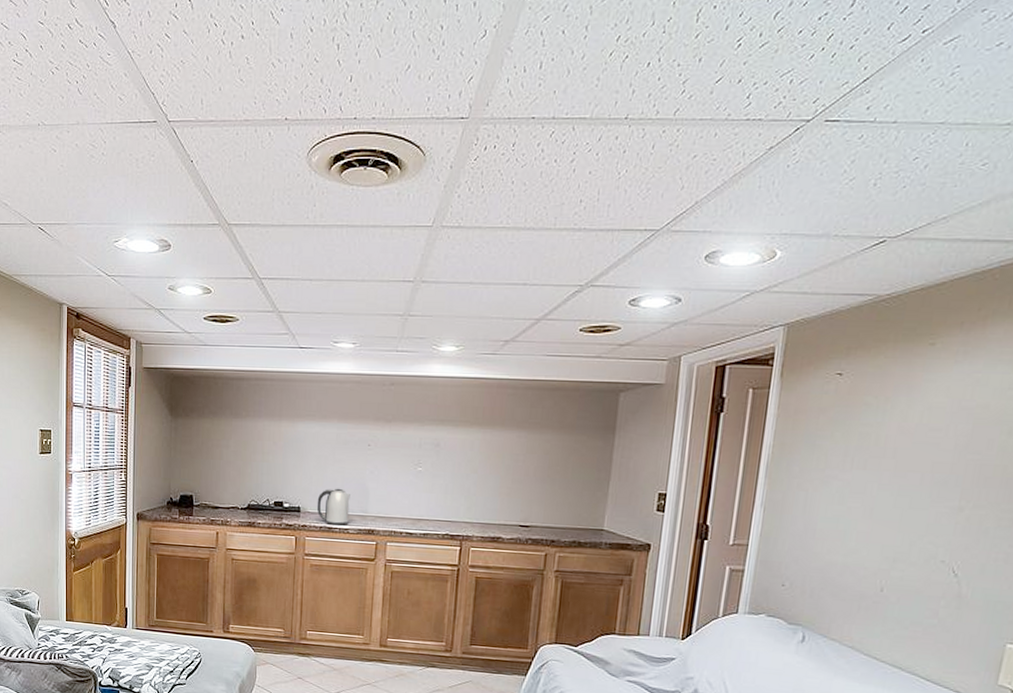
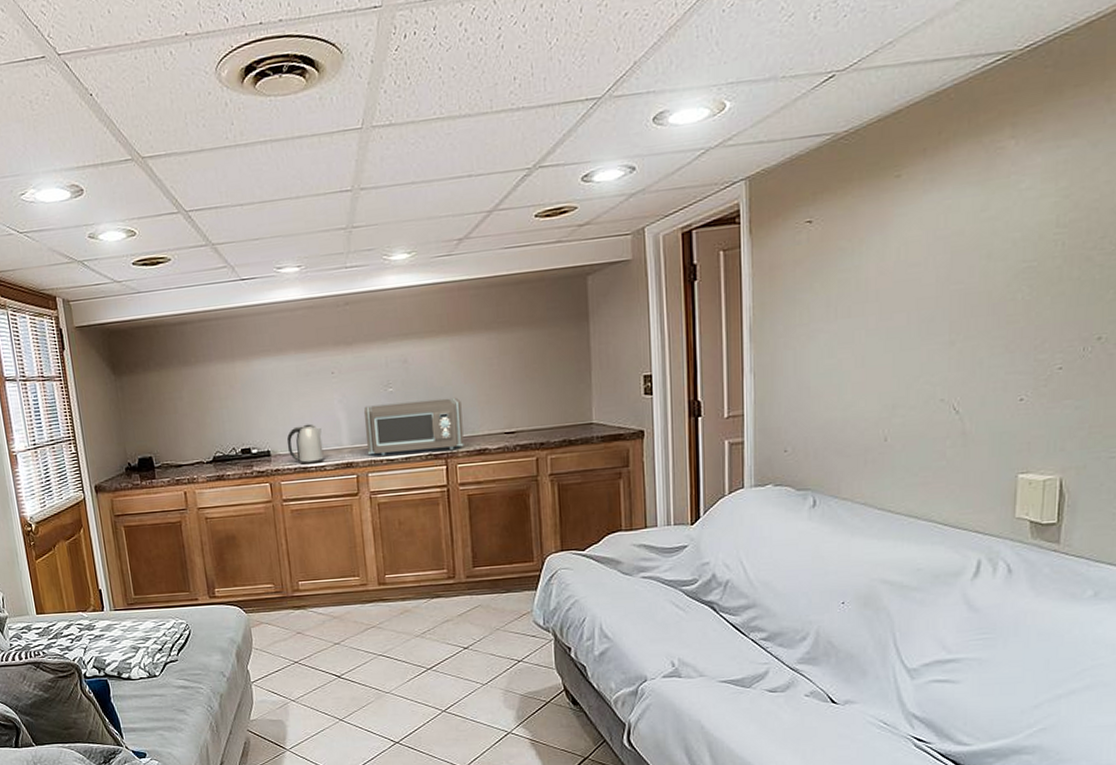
microwave: none [389,480,483,534] -> present [363,397,464,456]

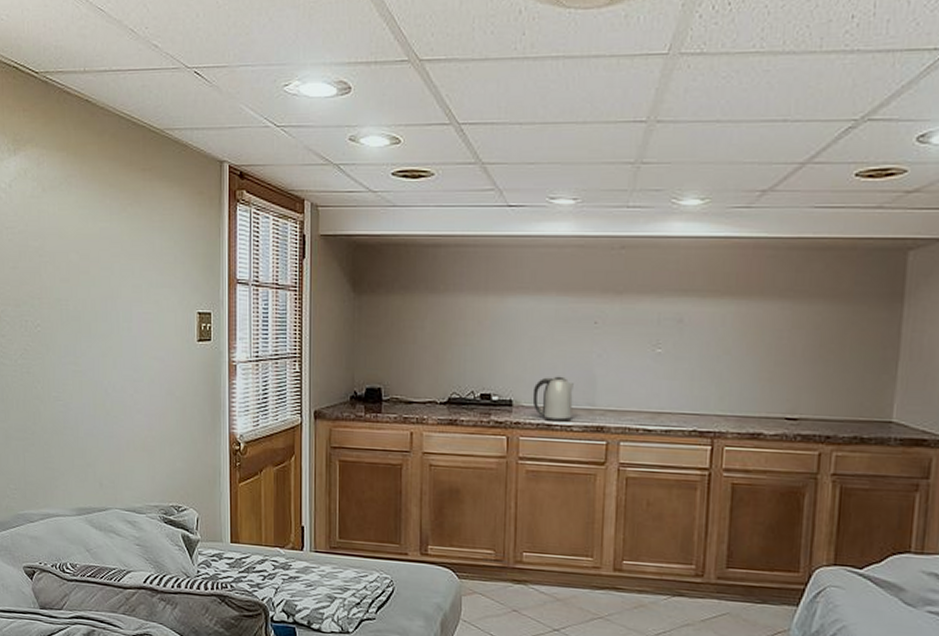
microwave: present [363,397,464,456] -> none [622,365,739,430]

